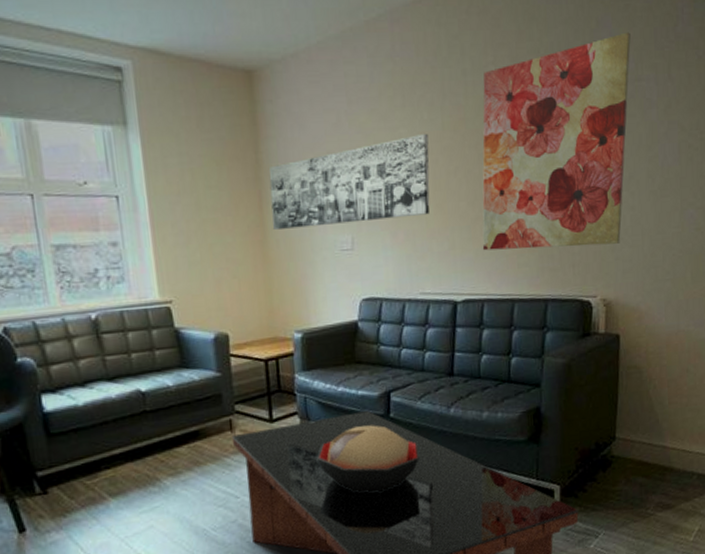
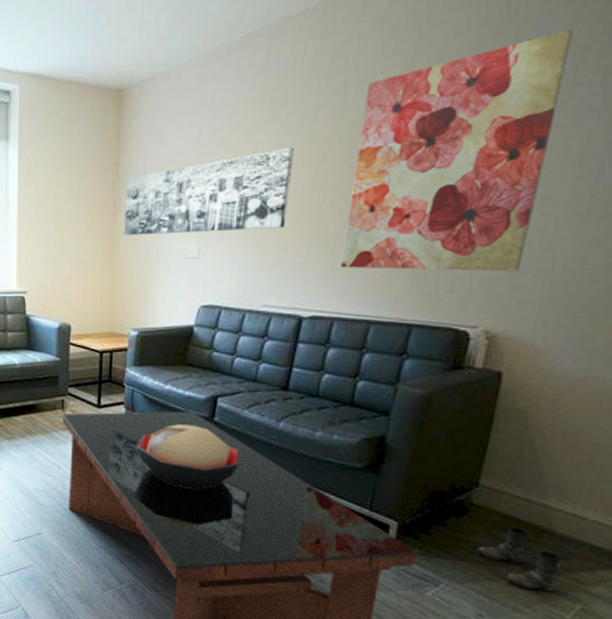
boots: none [621,469,681,523] -> present [477,526,562,592]

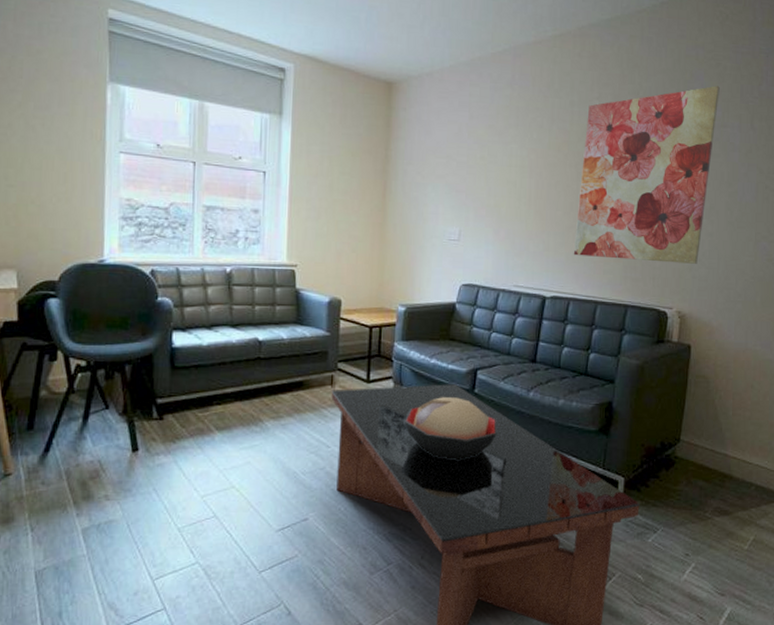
wall art: present [123,146,294,236] -> none [392,149,535,219]
boots: present [477,526,562,592] -> none [682,474,739,528]

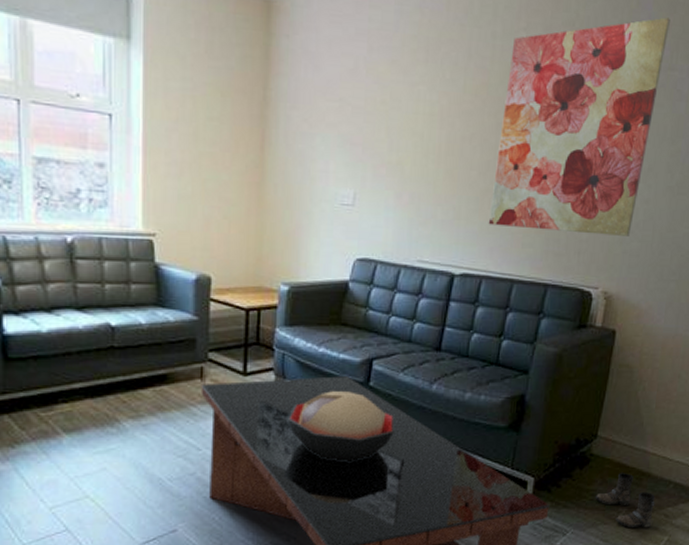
boots: none [682,474,739,528] -> present [595,472,655,528]

